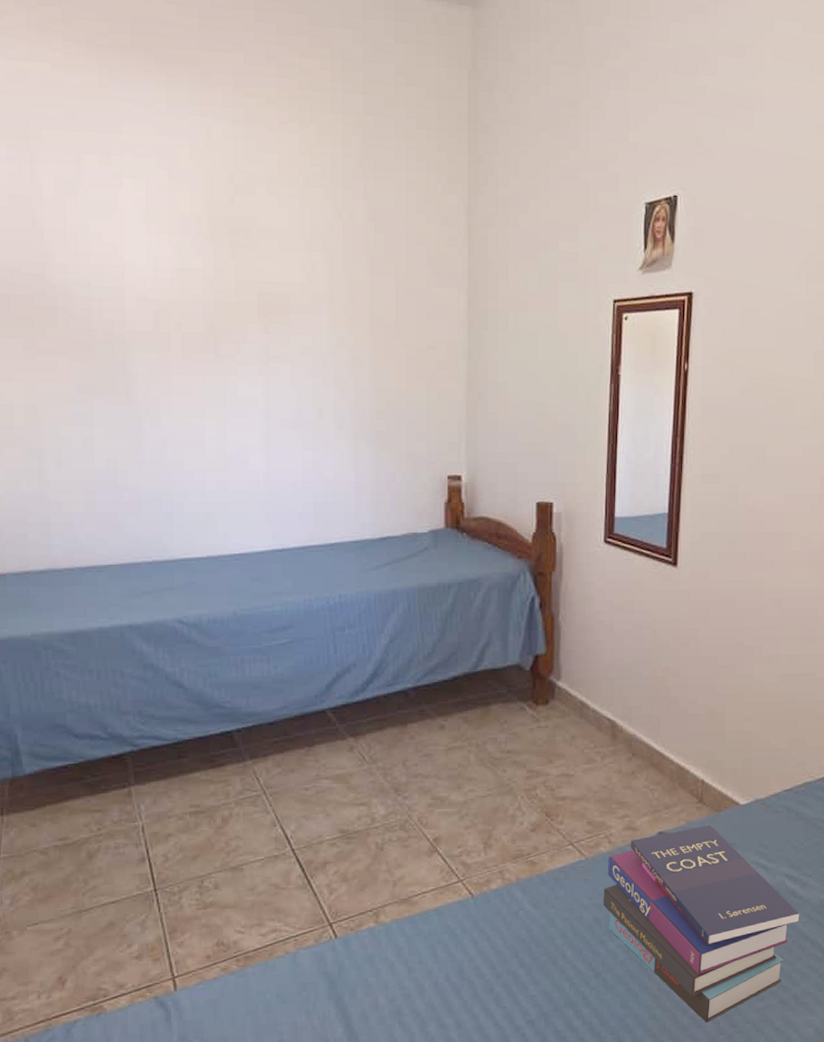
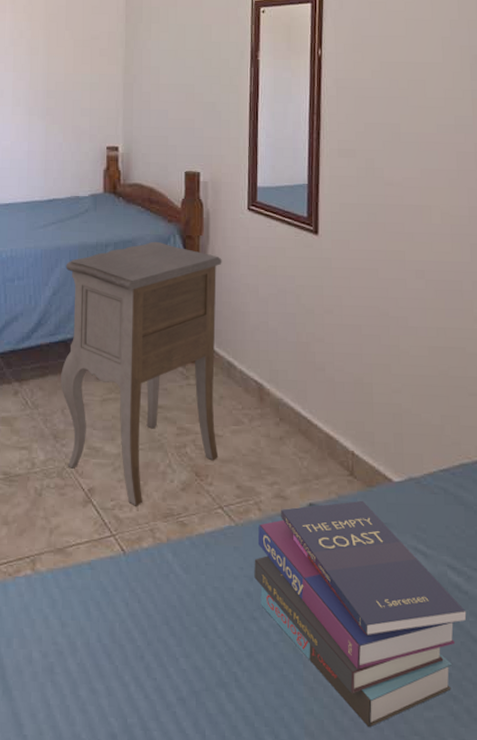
nightstand: none [401,580,576,851] -> present [61,241,222,506]

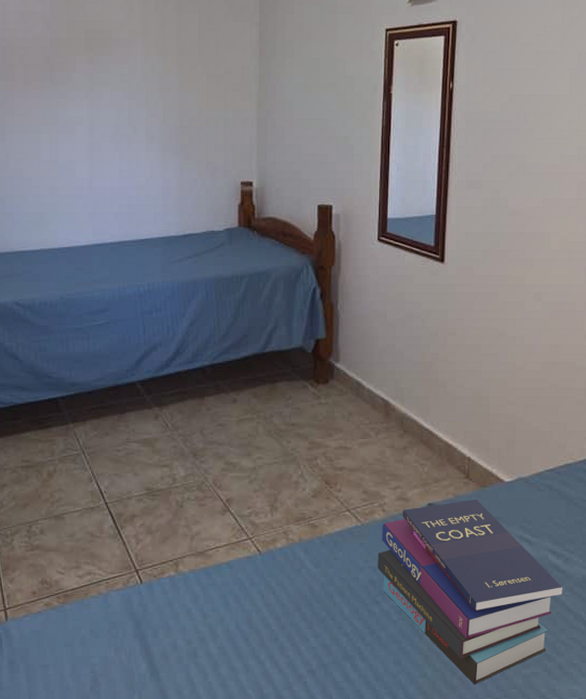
nightstand: present [61,241,222,506] -> none [199,272,353,513]

